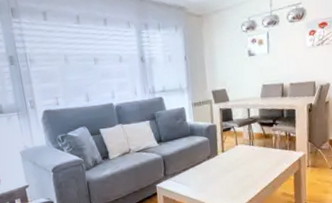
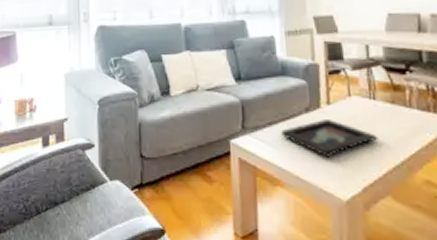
decorative tray: none [191,162,255,188] -> present [281,120,379,157]

